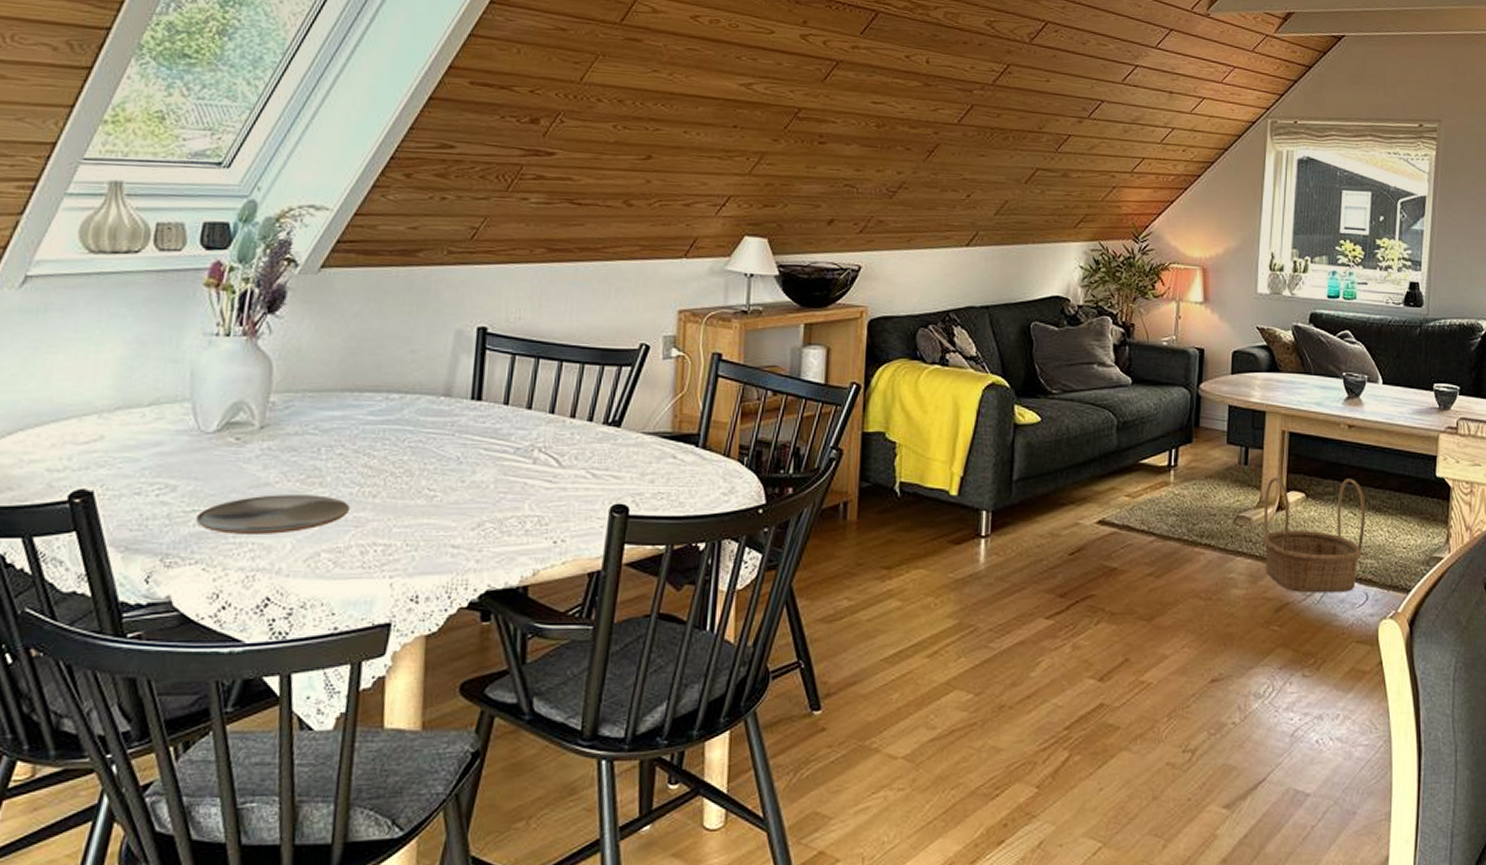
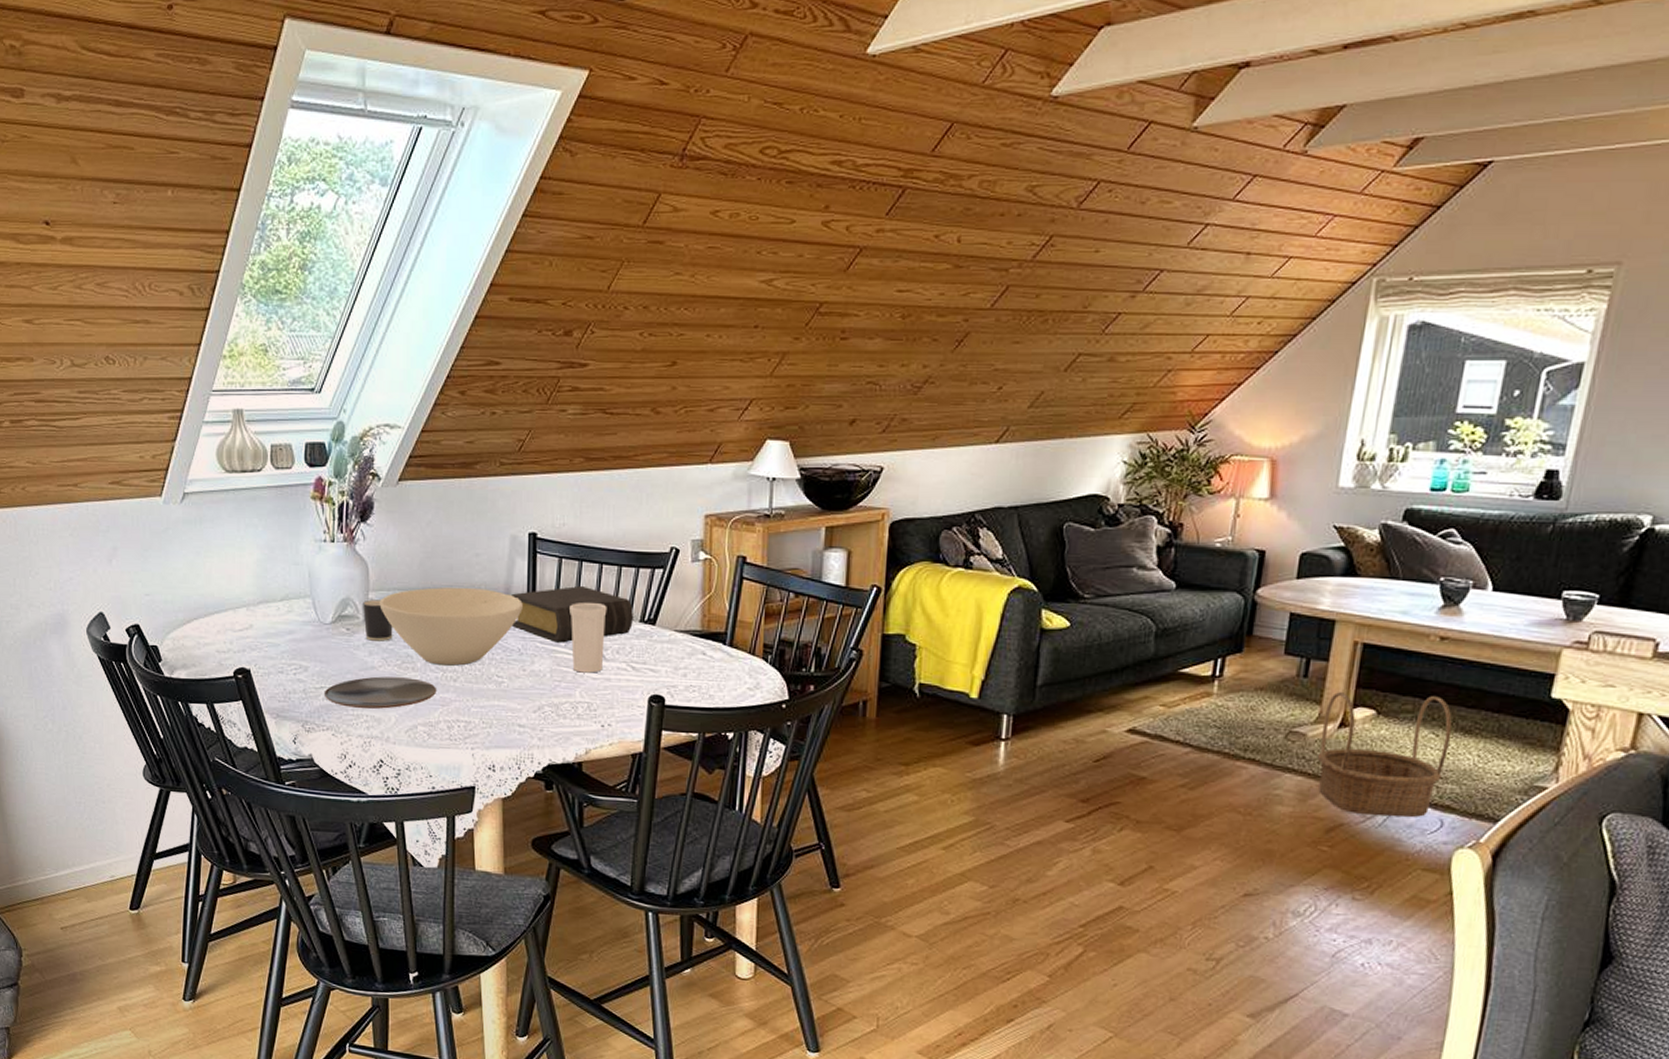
mug: none [259,403,299,452] -> present [362,599,393,641]
bowl: none [283,387,466,479] -> present [379,587,523,666]
book: none [451,384,597,449] -> present [512,585,634,643]
cup: none [521,403,566,482] -> present [570,602,607,673]

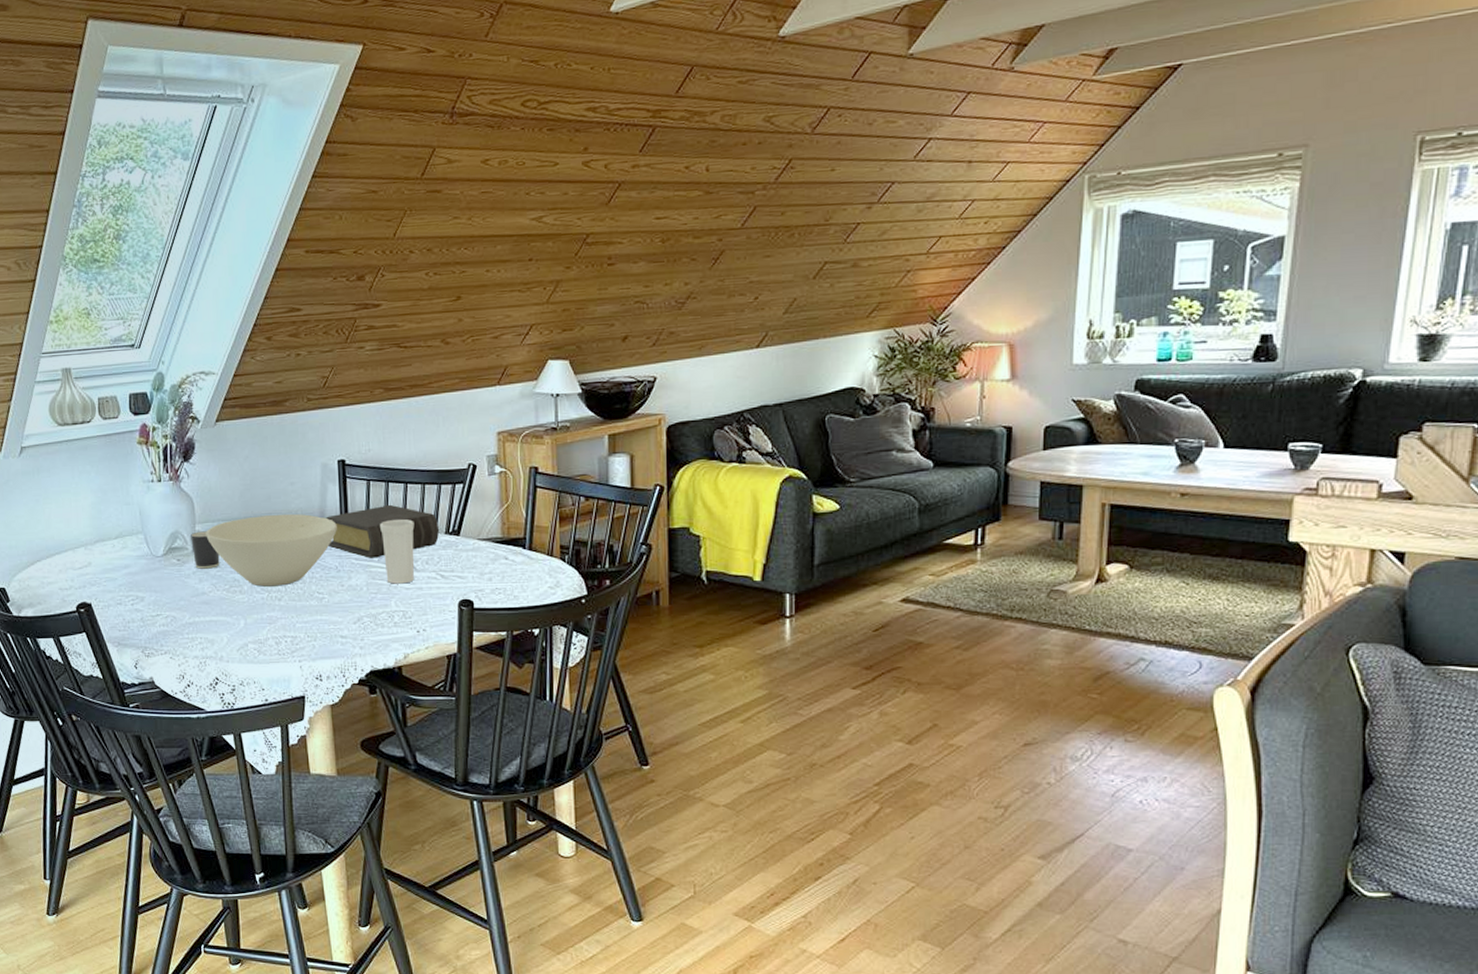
plate: present [323,676,437,709] -> none [160,600,264,631]
basket: present [1317,692,1452,817] -> none [1079,548,1201,661]

